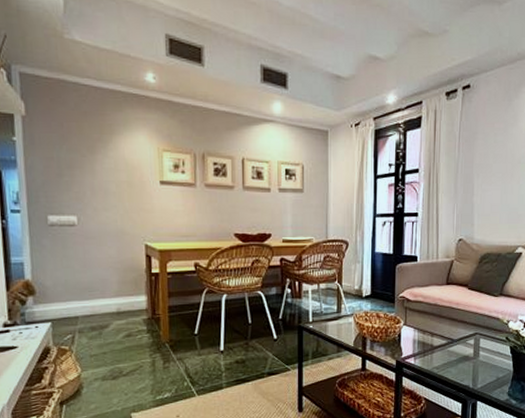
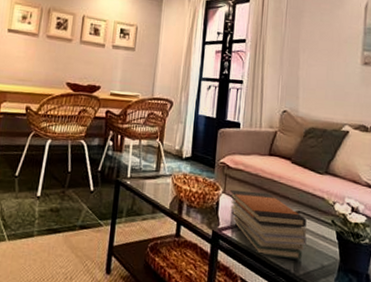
book stack: none [411,320,484,377] -> present [230,189,307,260]

